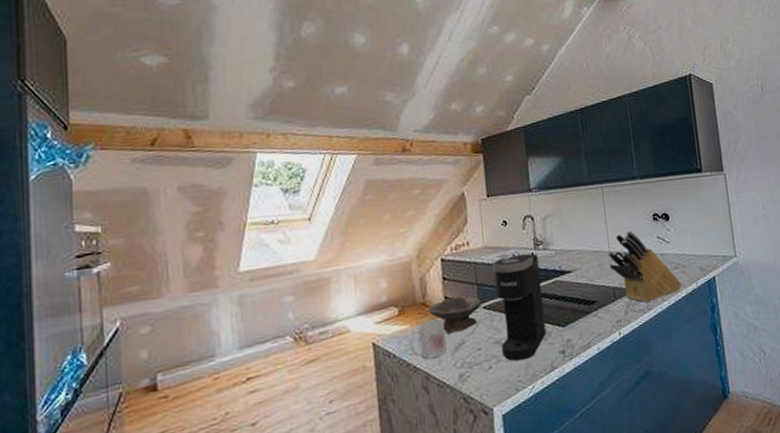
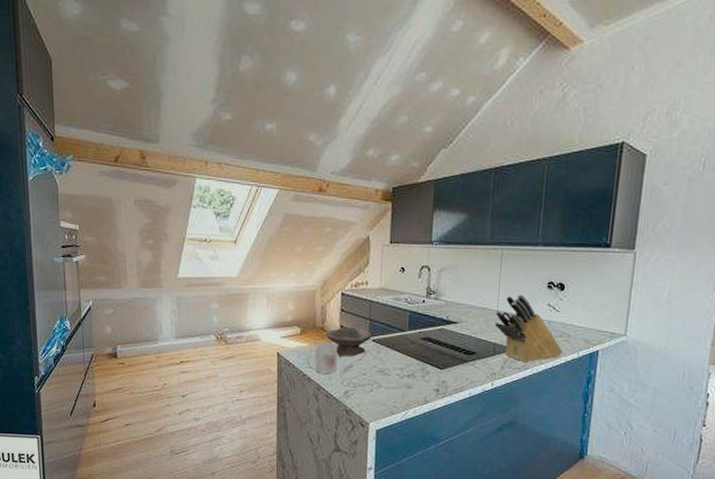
coffee maker: present [492,253,546,361] -> none [384,299,429,391]

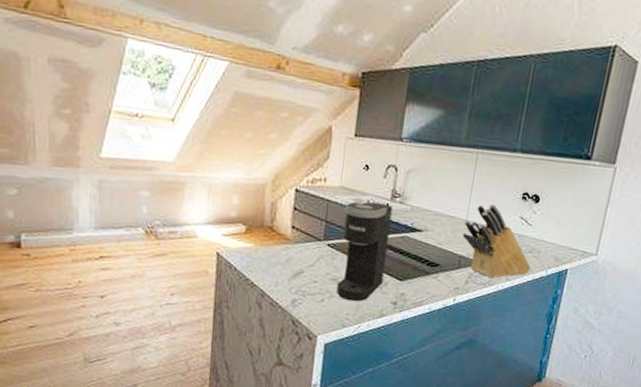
mug: present [307,342,338,374] -> none [250,243,287,280]
bowl: present [326,327,373,357] -> none [274,228,328,262]
coffee maker: none [384,299,429,391] -> present [337,202,393,302]

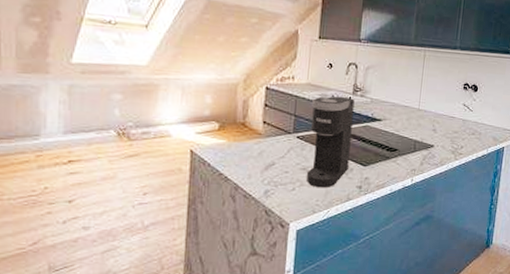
knife block: present [462,204,531,278] -> none [416,94,474,159]

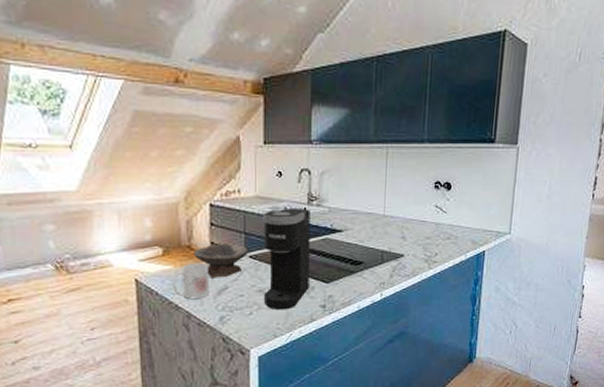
mug: none [224,138,259,173] -> present [172,262,209,300]
bowl: none [247,123,297,155] -> present [194,243,249,278]

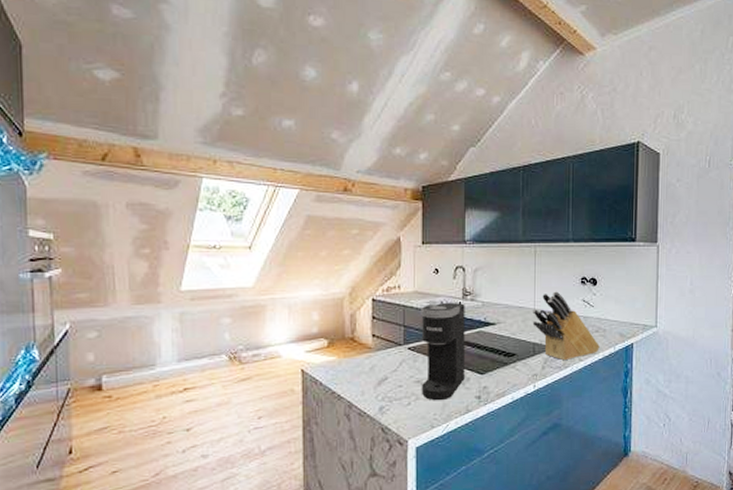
mug: present [172,262,209,300] -> none [336,354,370,390]
bowl: present [194,243,249,278] -> none [356,336,408,369]
knife block: none [381,196,450,269] -> present [532,291,600,361]

